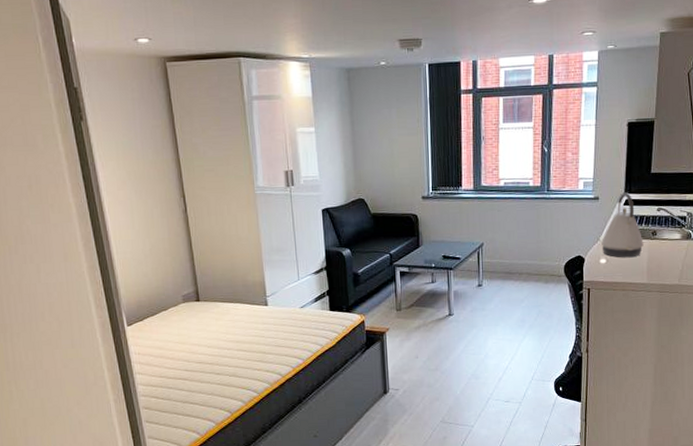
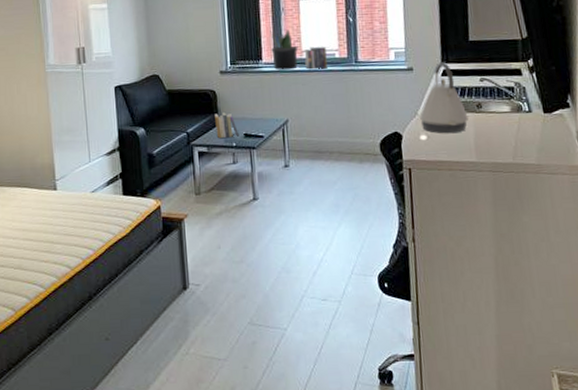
books: none [416,236,438,260] -> present [215,113,240,139]
planter: none [470,158,496,197] -> present [270,29,299,71]
books: none [501,174,522,197] -> present [304,46,328,70]

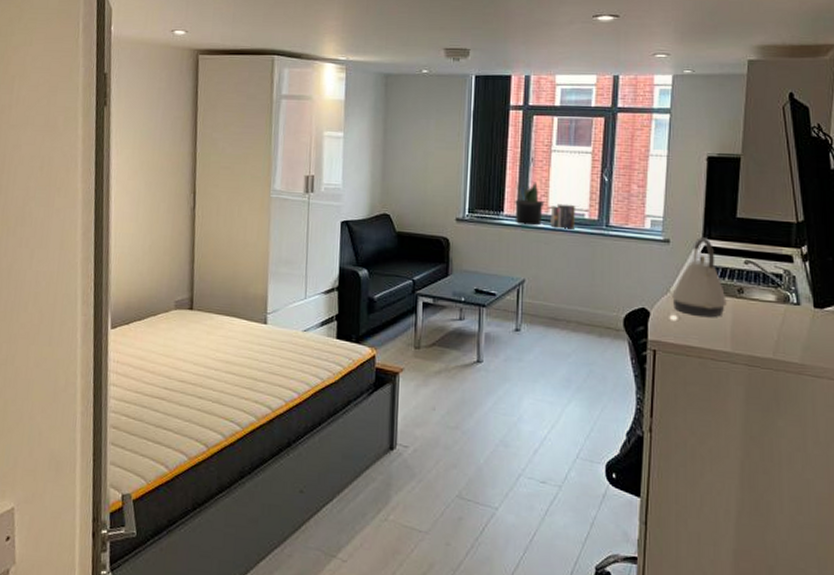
books: present [215,113,240,139] -> none [444,263,470,292]

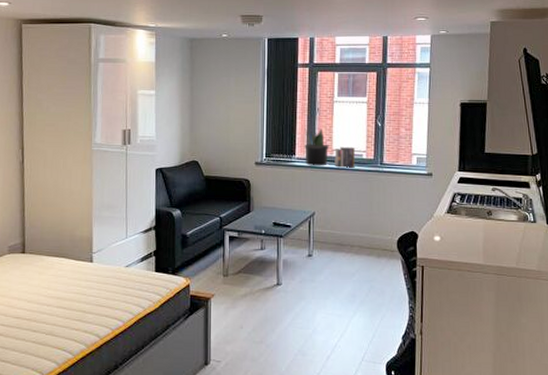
kettle: present [672,237,727,318] -> none [435,170,479,237]

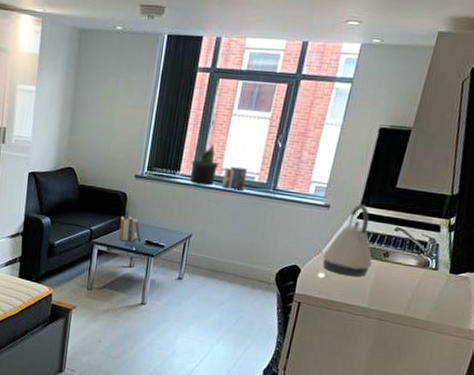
books: none [247,201,269,226] -> present [119,216,141,242]
kettle: none [435,170,479,237] -> present [323,204,372,277]

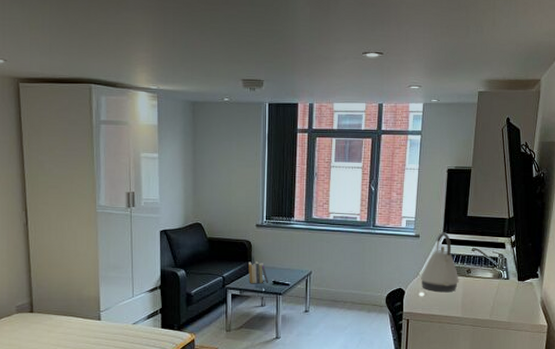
planter: present [190,142,220,186] -> none [303,192,326,228]
books: present [221,166,248,191] -> none [331,209,350,230]

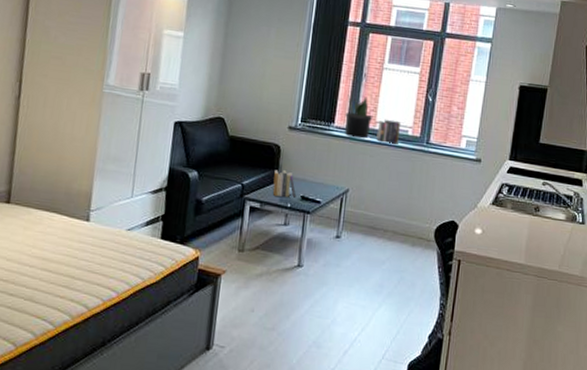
planter: none [303,192,326,228] -> present [345,94,373,139]
books: none [331,209,350,230] -> present [376,119,401,144]
kettle: present [421,232,459,293] -> none [478,159,525,233]

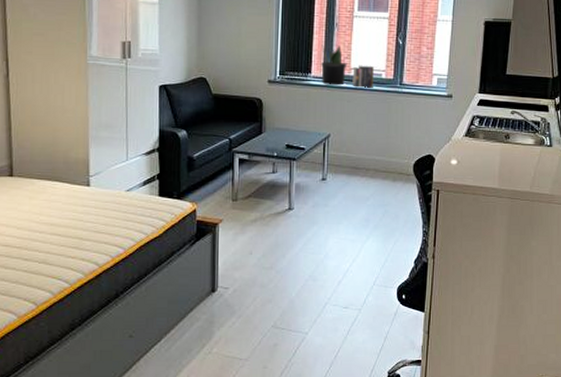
books: present [272,169,297,198] -> none [258,122,282,148]

